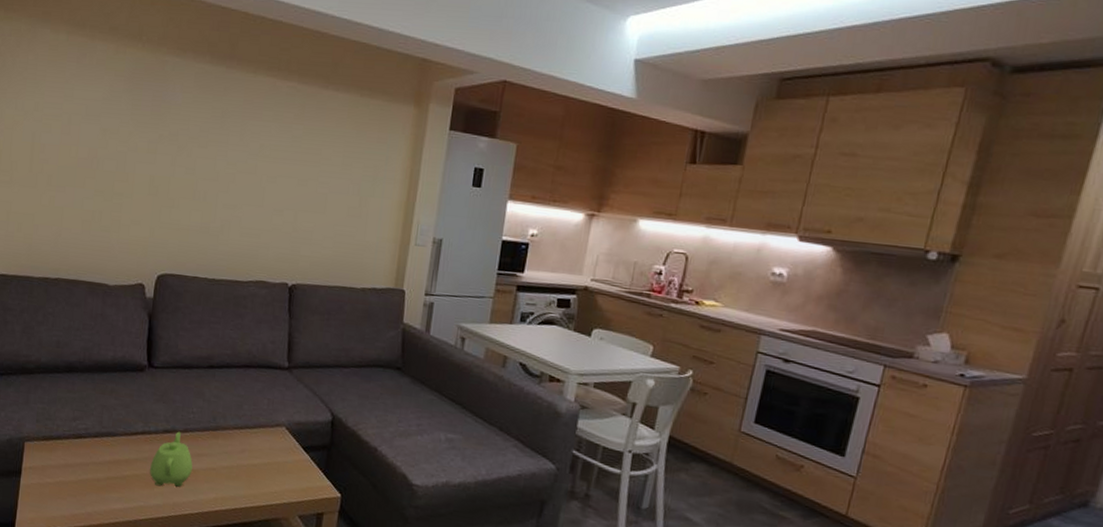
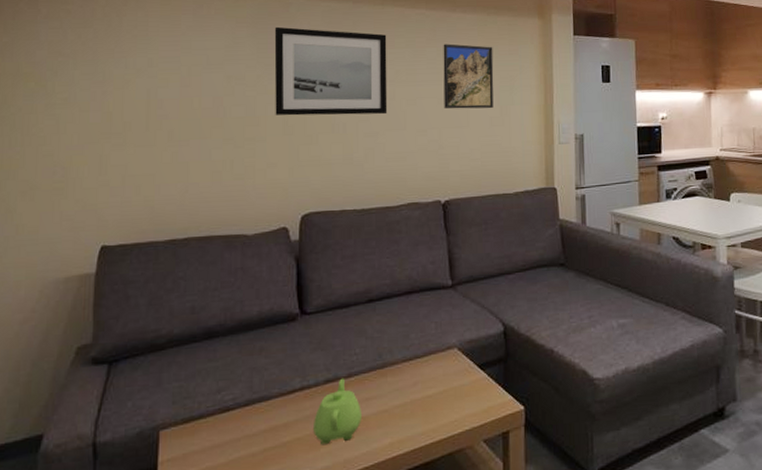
wall art: none [142,84,256,188] -> present [274,26,388,116]
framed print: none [303,122,361,198] -> present [443,43,494,109]

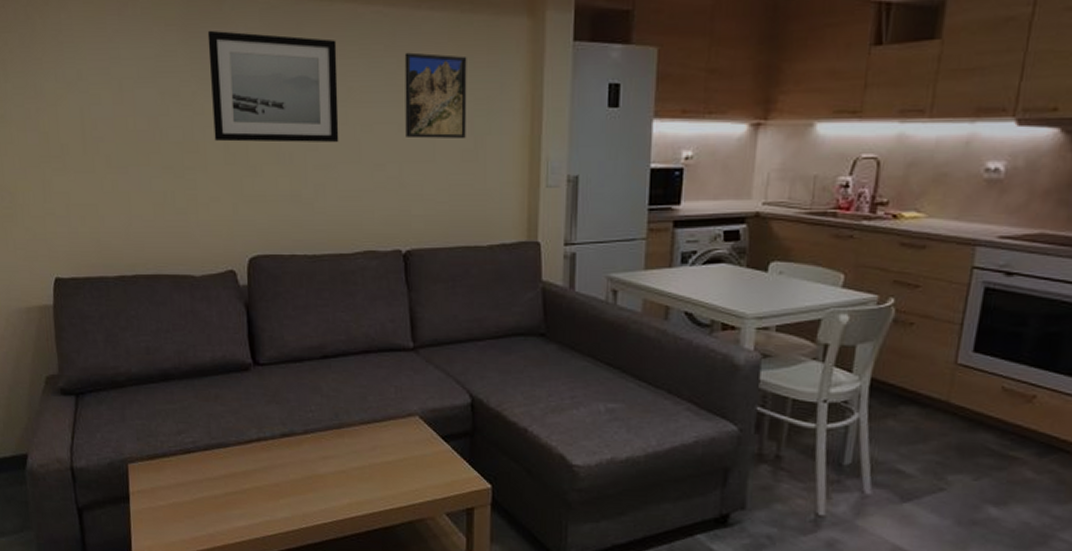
teapot: present [314,378,362,445] -> none [271,434,319,497]

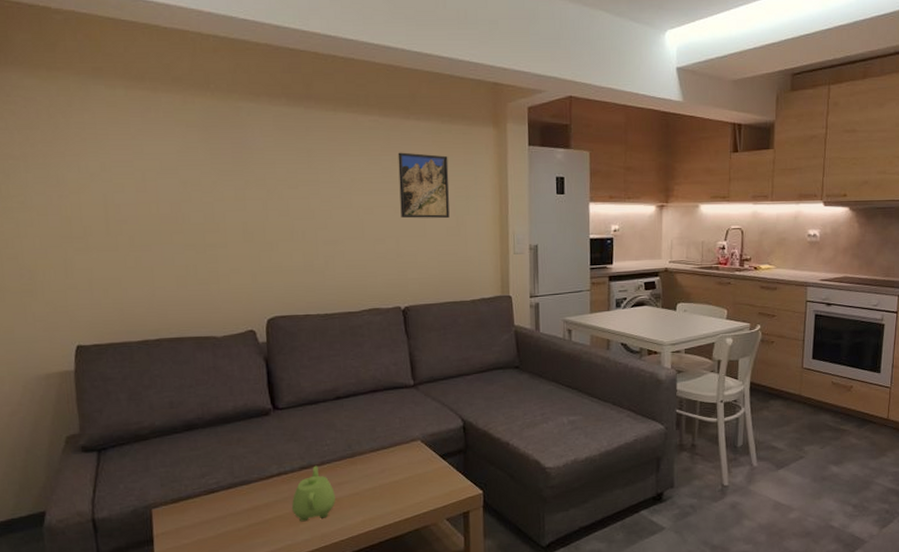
wall art: present [207,30,339,143] -> none [226,131,345,223]
teapot: none [271,434,319,497] -> present [292,465,336,522]

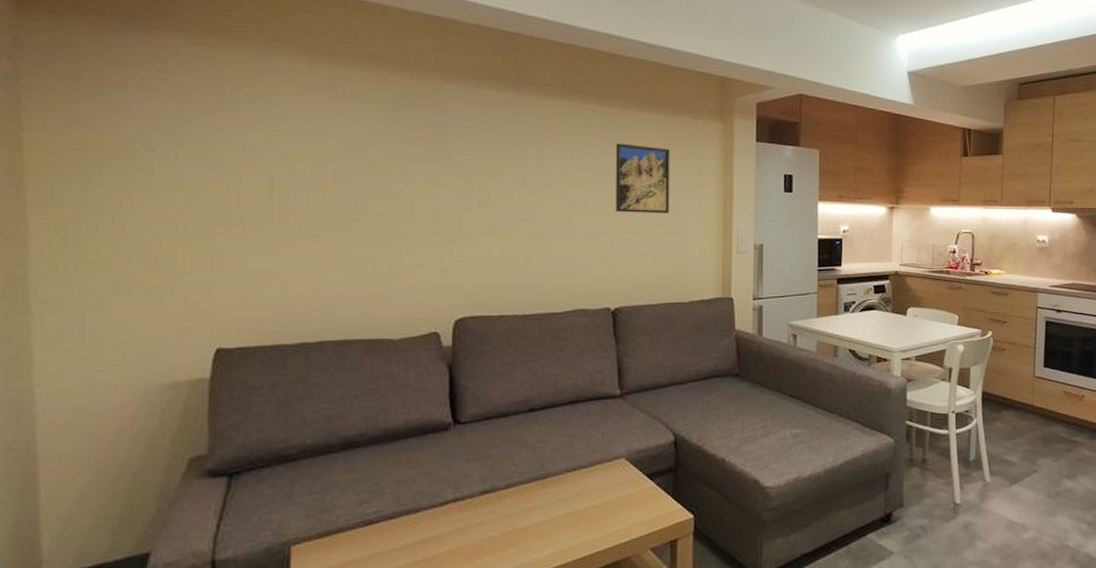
teapot: present [292,465,336,522] -> none [468,489,521,557]

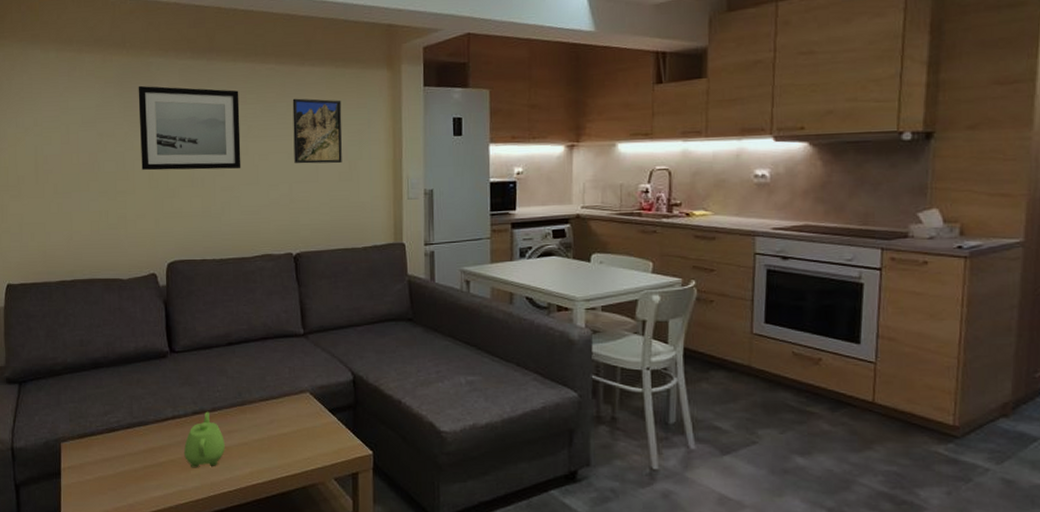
wall art: none [423,113,553,216] -> present [138,85,241,171]
teapot: none [468,489,521,557] -> present [184,411,225,468]

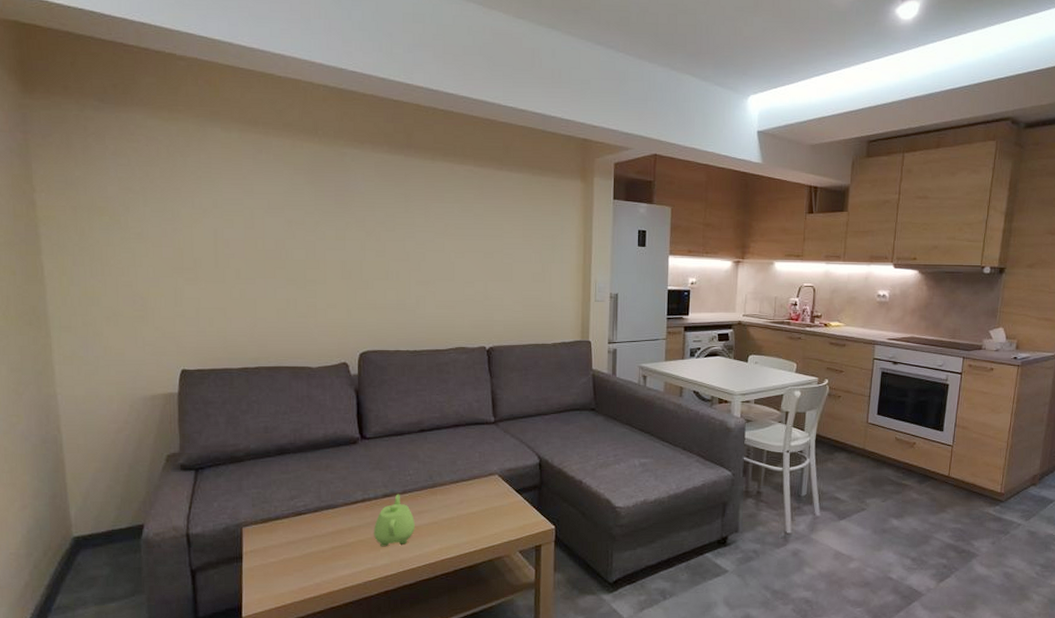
wall art: present [138,85,241,171] -> none [331,175,437,265]
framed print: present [292,98,343,164] -> none [490,201,537,265]

